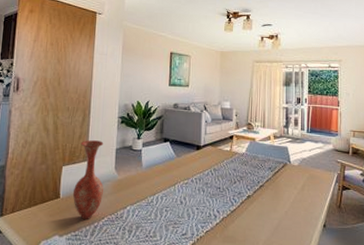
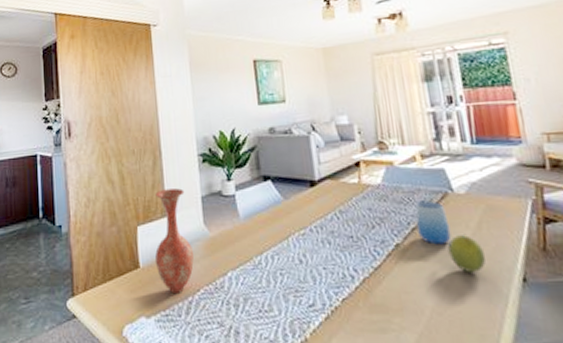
cup: none [264,167,285,199] -> present [415,200,452,245]
fruit: none [281,193,304,220] -> present [448,235,486,274]

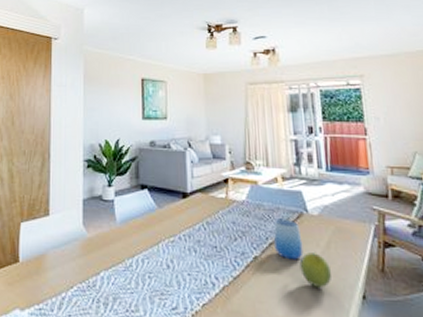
vase: present [154,188,194,293] -> none [34,190,70,289]

